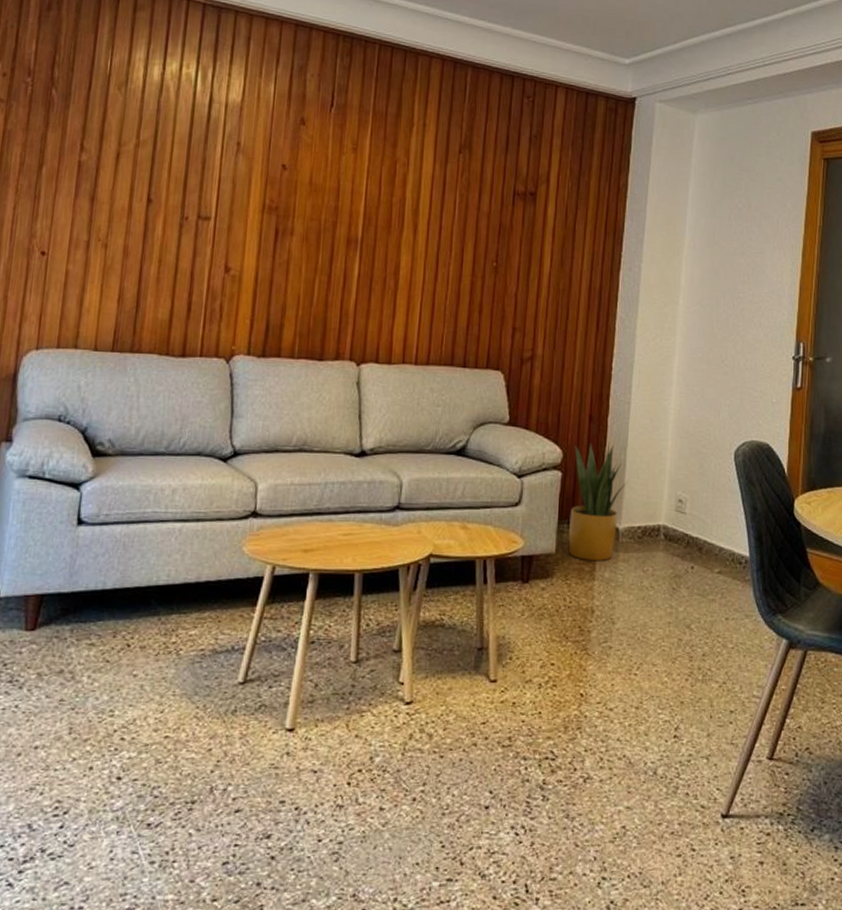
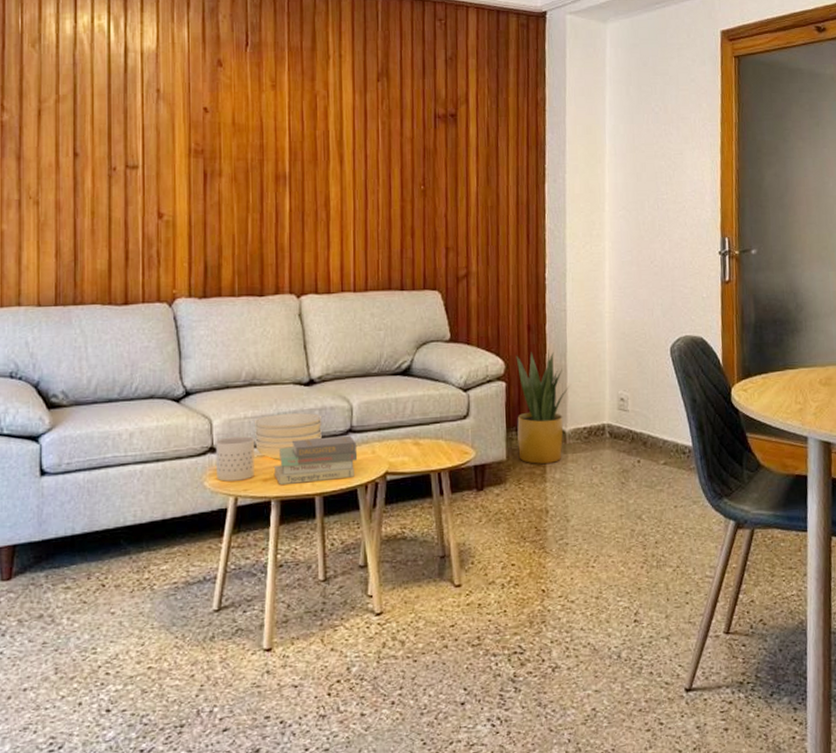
mug: none [256,503,300,549] -> present [216,436,255,482]
bowl: none [298,484,370,532] -> present [253,413,323,461]
books: none [314,511,403,558] -> present [273,435,358,486]

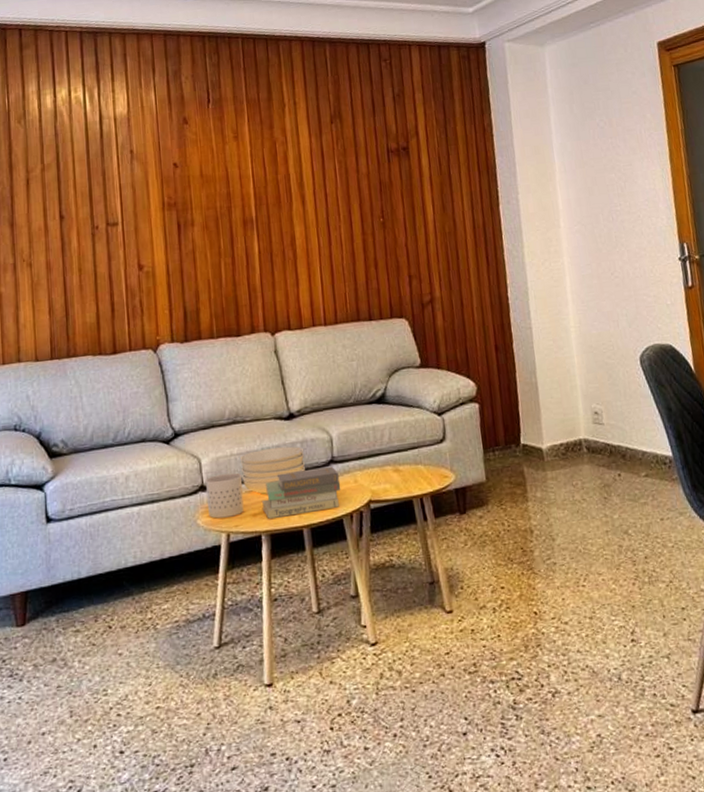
planter: present [516,350,569,465] -> none [486,368,542,484]

